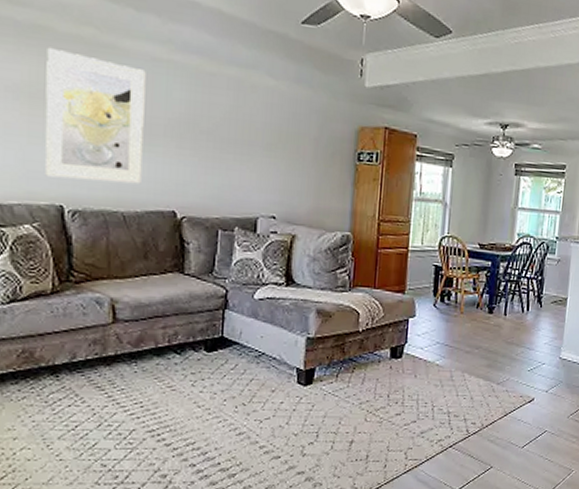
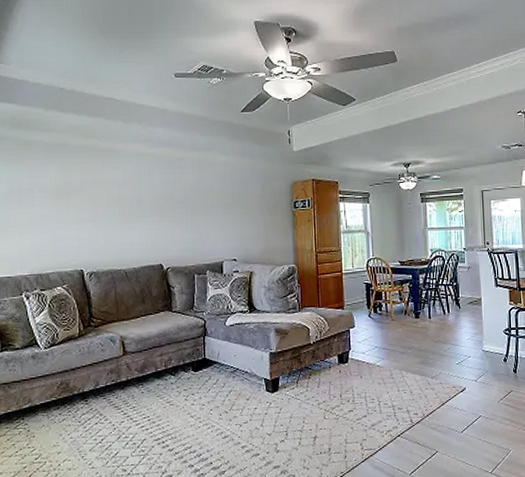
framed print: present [43,47,146,185] -> none [66,157,136,250]

